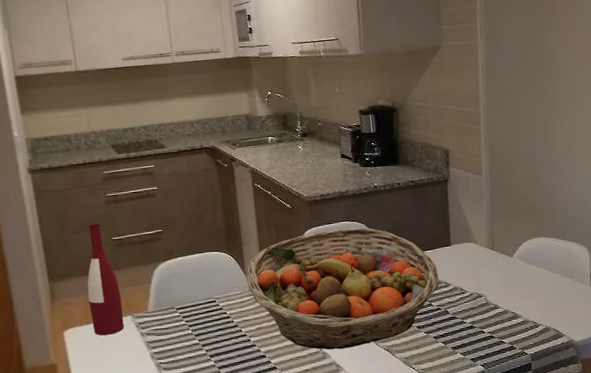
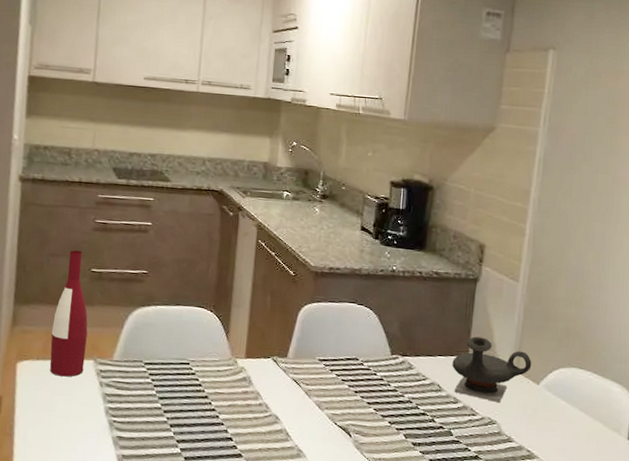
fruit basket: present [247,227,439,350] -> none [228,308,448,451]
teapot: none [438,227,504,279] -> present [452,336,532,402]

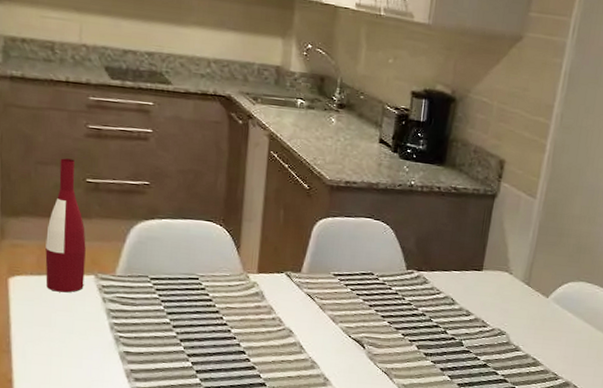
teapot: present [452,336,532,402] -> none [466,252,543,315]

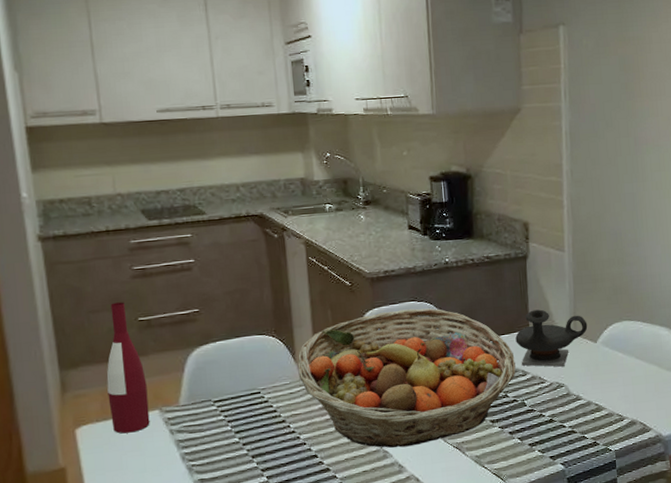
fruit basket: none [240,223,462,362] -> present [297,308,516,448]
teapot: none [466,252,543,315] -> present [515,309,588,367]

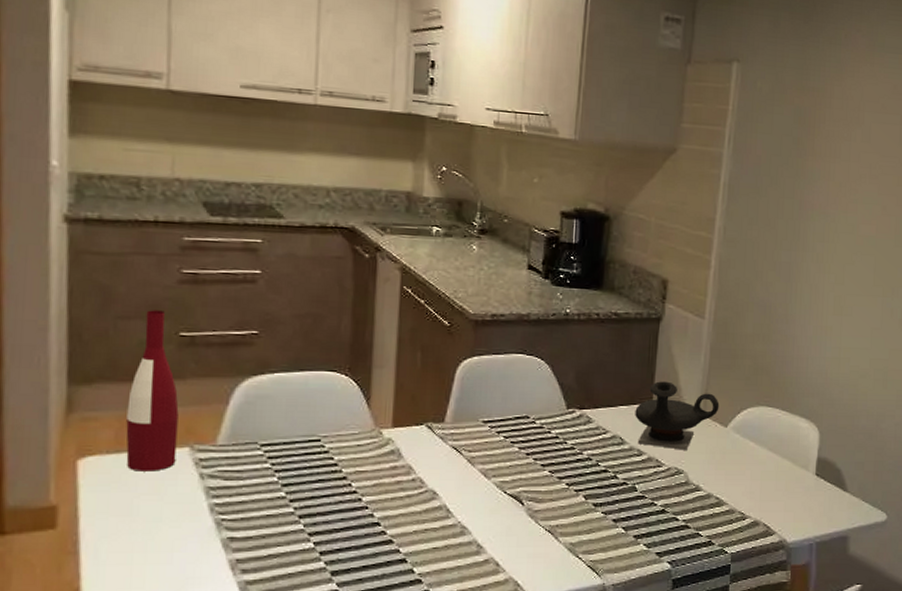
fruit basket: present [297,308,516,448] -> none [370,362,631,524]

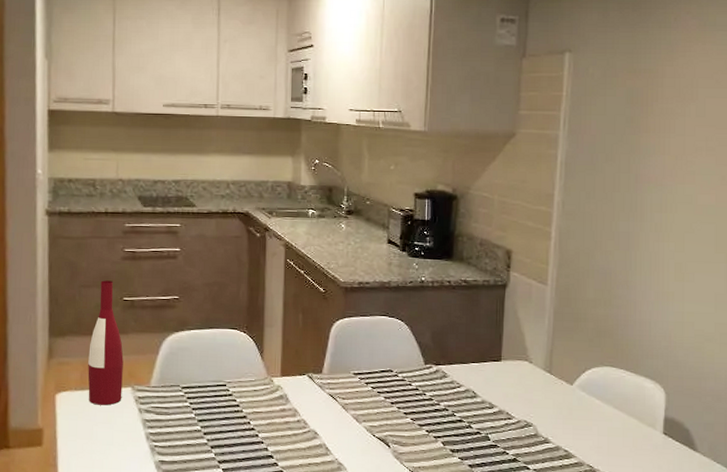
teapot: present [635,381,720,450] -> none [485,341,565,405]

